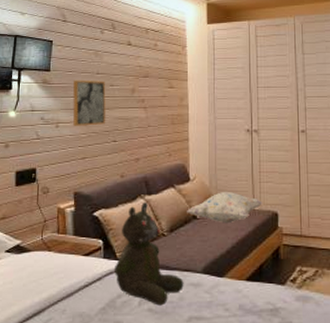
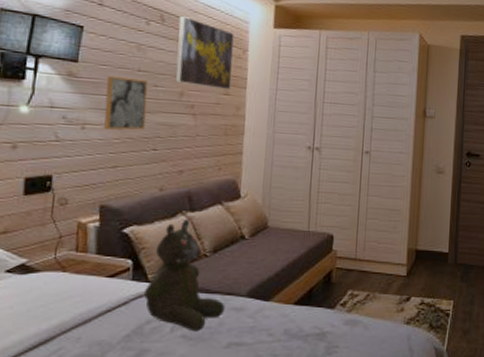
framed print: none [126,22,174,84] -> present [175,15,234,90]
decorative pillow: present [187,191,262,222] -> none [234,210,318,244]

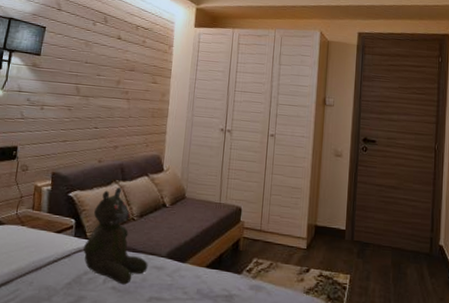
wall art: present [104,75,148,130] -> none [58,66,93,111]
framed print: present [175,15,234,90] -> none [113,17,162,80]

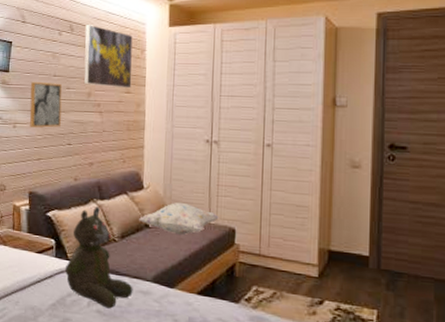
wall art: none [58,66,93,111] -> present [29,81,62,128]
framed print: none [113,17,162,80] -> present [83,24,133,89]
decorative pillow: none [157,183,228,213] -> present [139,202,219,235]

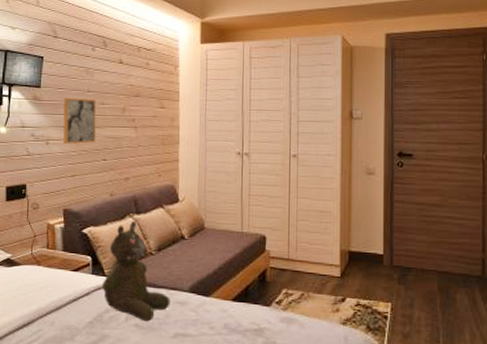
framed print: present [83,24,133,89] -> none [118,39,166,104]
decorative pillow: present [139,202,219,235] -> none [175,213,251,244]

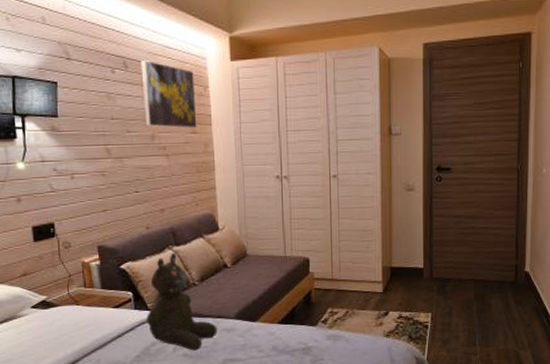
wall art: present [63,97,97,144] -> none [84,126,125,177]
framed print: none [118,39,166,104] -> present [140,59,197,129]

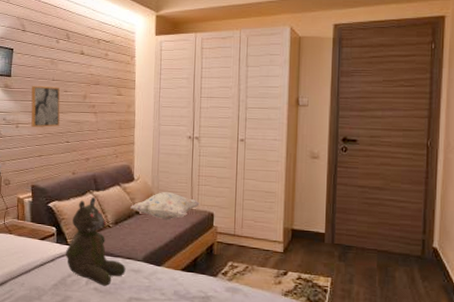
wall art: none [84,126,125,177] -> present [31,85,61,127]
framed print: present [140,59,197,129] -> none [79,32,123,91]
decorative pillow: none [217,239,294,270] -> present [130,191,200,219]

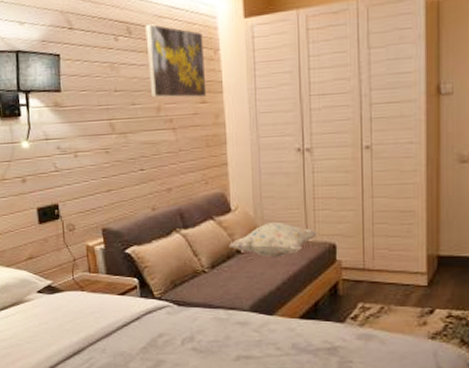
wall art: present [31,85,61,127] -> none [88,99,129,155]
teddy bear: present [66,197,126,286] -> none [153,237,230,345]
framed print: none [79,32,123,91] -> present [145,23,207,98]

